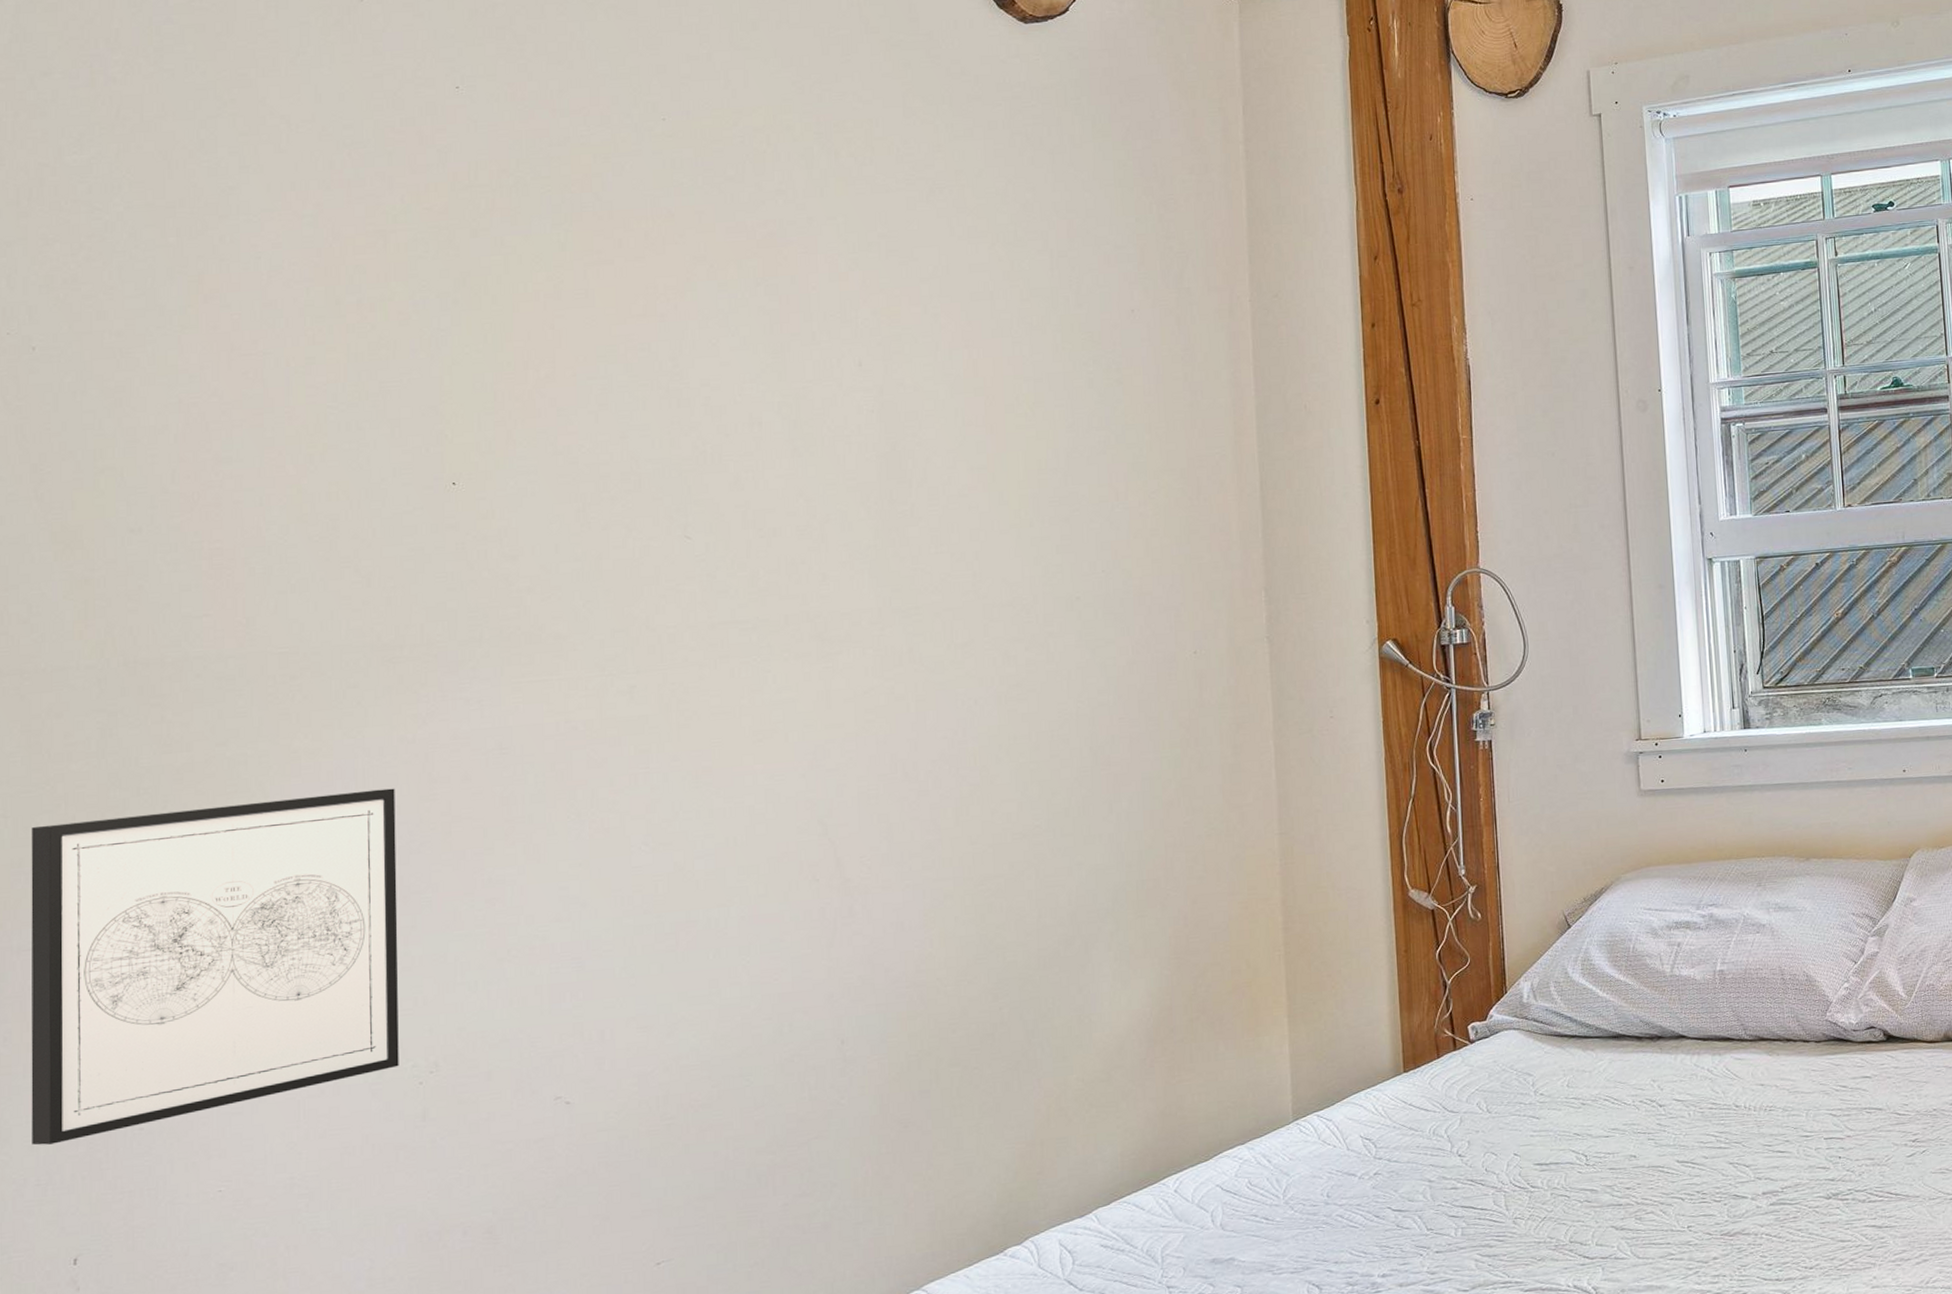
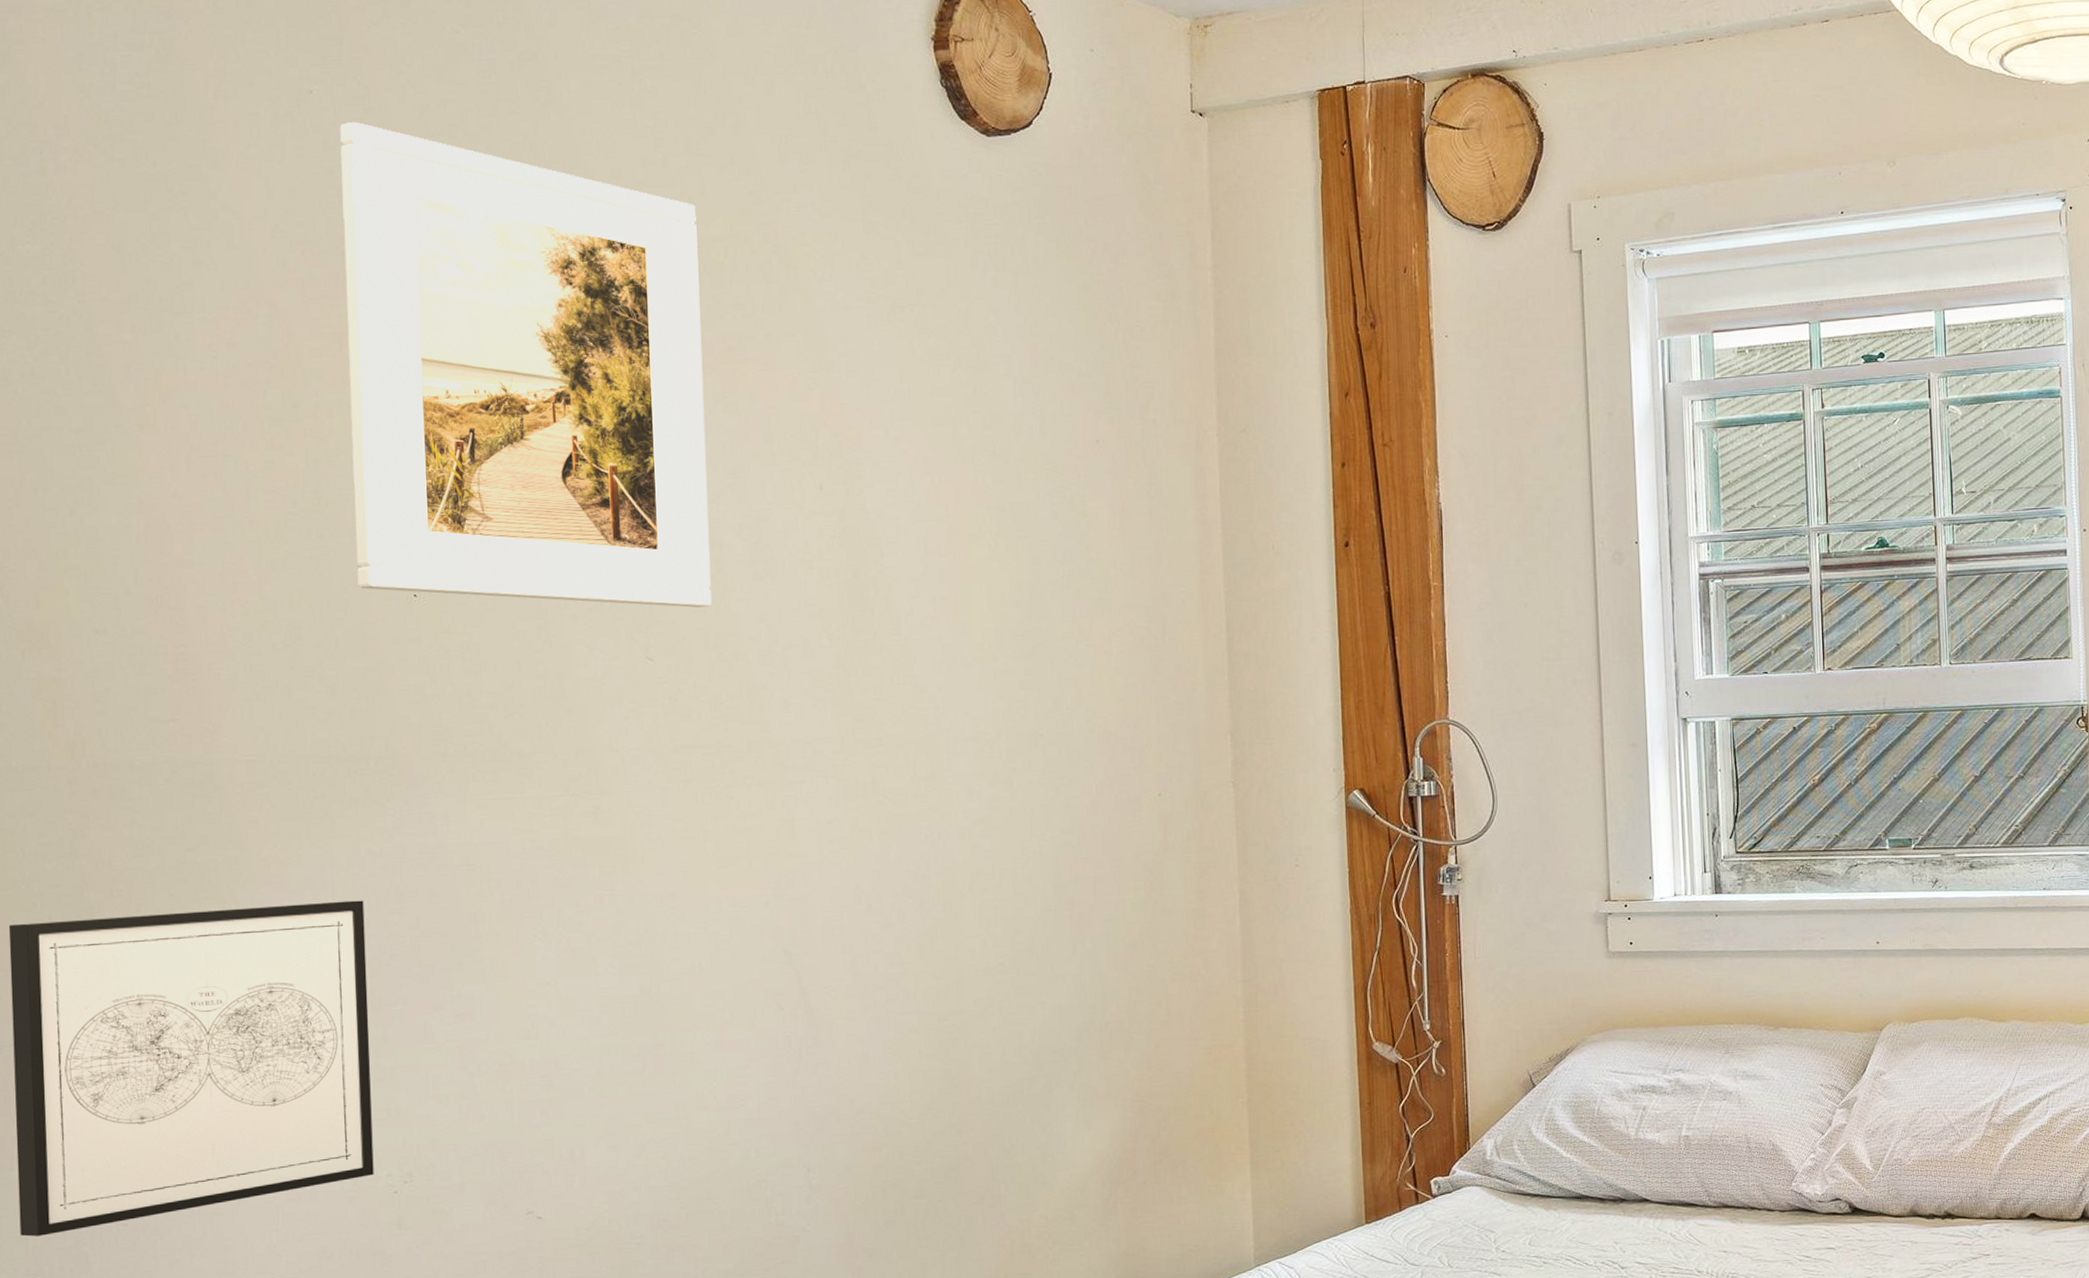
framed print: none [389,27,751,486] -> present [339,121,712,608]

